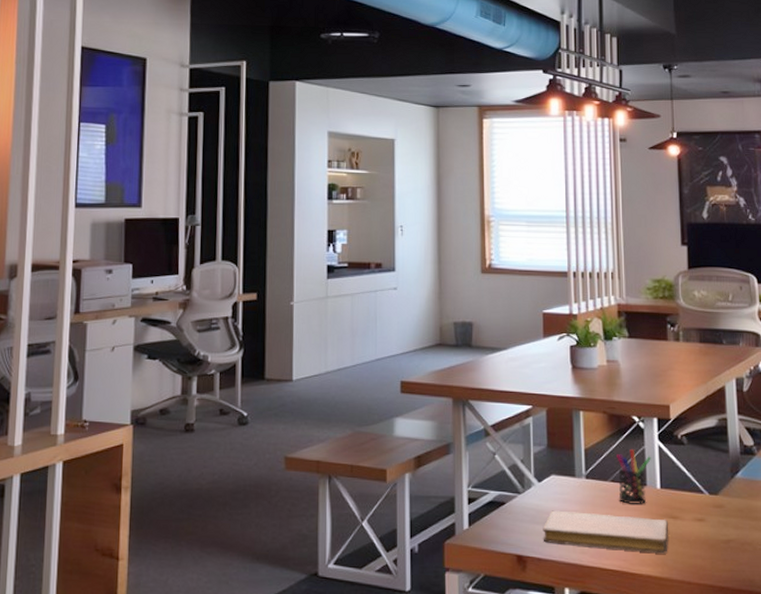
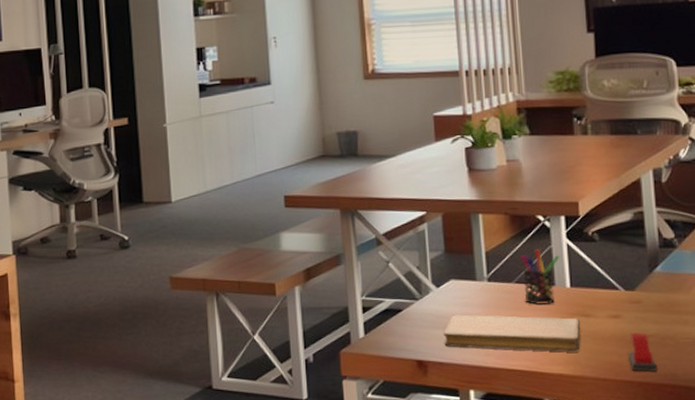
stapler: none [710,537,737,577] -> present [627,333,658,372]

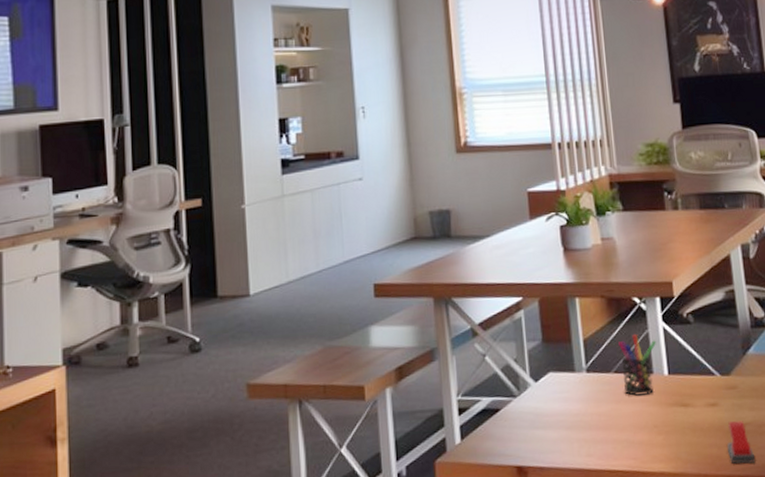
notebook: present [443,314,581,352] -> none [543,409,681,449]

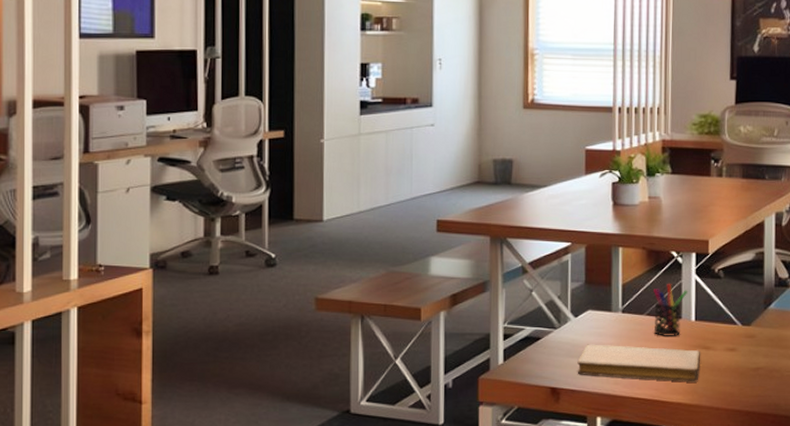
notebook: none [543,409,681,449] -> present [577,344,701,382]
stapler: present [726,421,756,464] -> none [739,365,764,402]

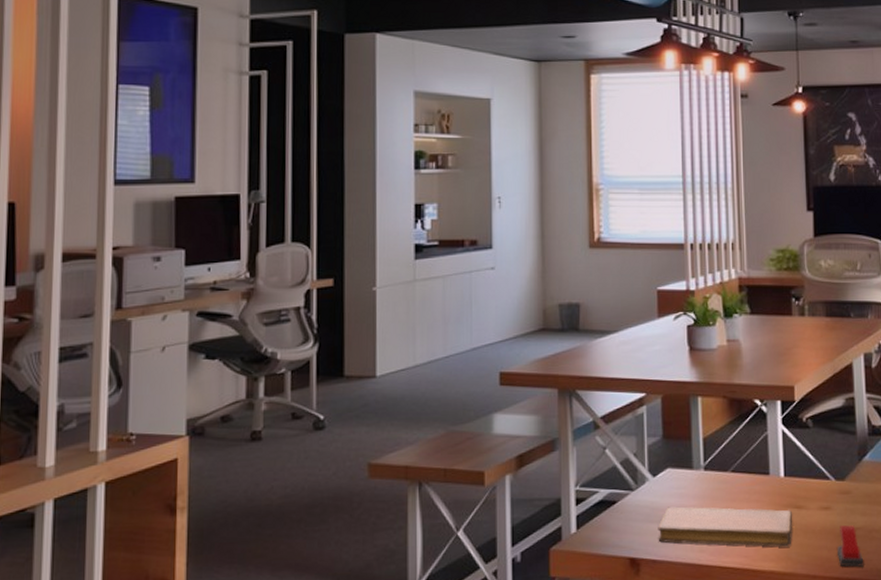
pen holder: present [653,284,688,336] -> none [737,436,775,495]
stapler: none [739,365,764,402] -> present [836,525,864,567]

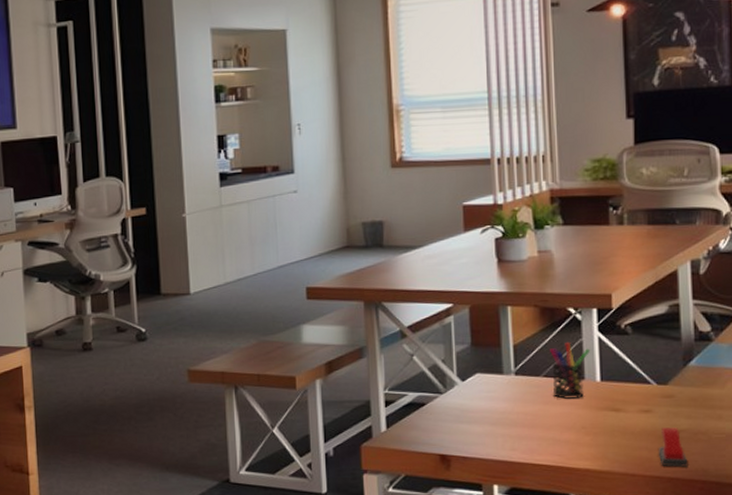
notebook: present [658,506,793,547] -> none [468,408,610,447]
pen holder: none [737,436,775,495] -> present [550,343,591,399]

